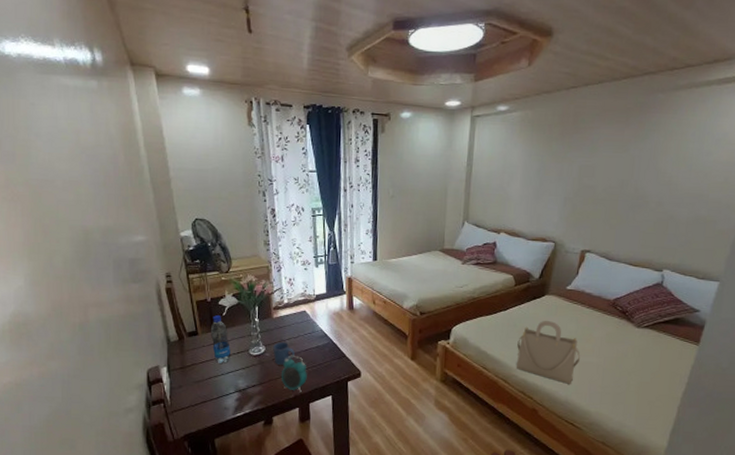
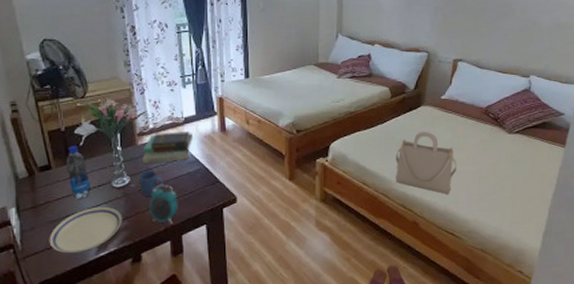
plate: none [193,371,257,412] -> present [49,206,123,254]
books: none [277,307,323,336] -> present [142,131,193,163]

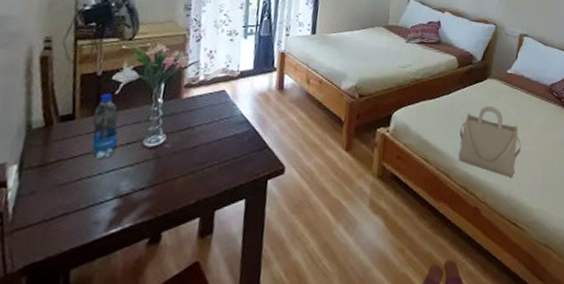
plate: present [49,206,123,254] -> none [49,169,148,229]
mug: present [139,170,163,197] -> none [175,128,205,161]
books: present [142,131,193,163] -> none [184,86,247,121]
alarm clock: present [148,184,178,225] -> none [181,146,217,197]

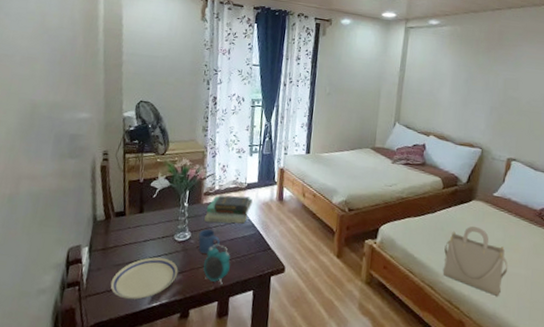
plate: none [49,169,148,229] -> present [110,257,179,300]
bottle: present [91,93,119,160] -> none [137,196,156,248]
mug: none [175,128,205,161] -> present [198,228,220,255]
alarm clock: none [181,146,217,197] -> present [203,243,230,285]
books: none [184,86,247,121] -> present [204,195,253,224]

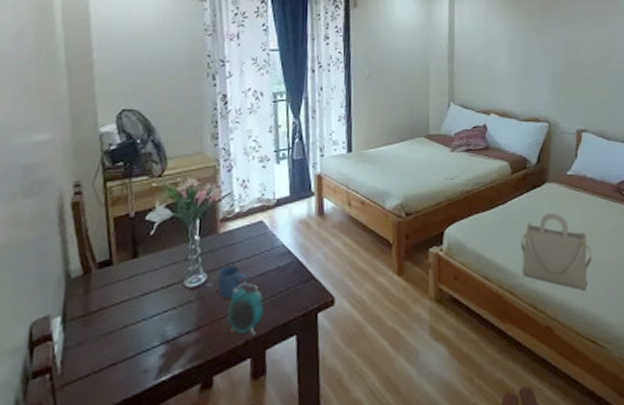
plate: present [110,257,179,300] -> none [97,312,194,379]
books: present [204,195,253,224] -> none [223,216,285,256]

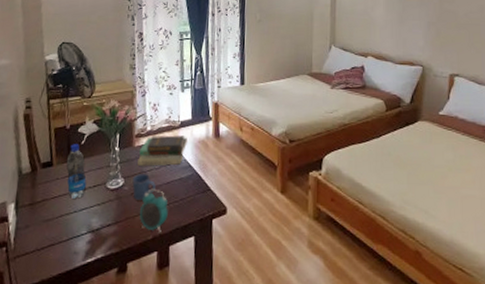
bottle: none [130,235,159,305] -> present [66,144,87,200]
books: none [223,216,285,256] -> present [137,135,187,166]
handbag: present [521,213,593,290] -> none [393,149,462,221]

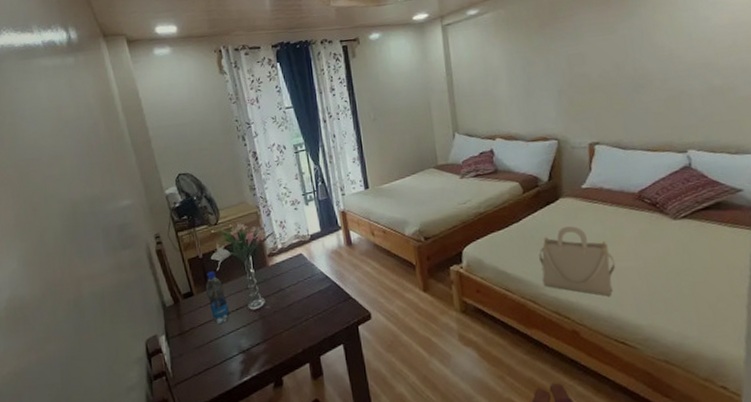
mug: present [132,173,156,202] -> none [272,290,297,318]
books: present [137,135,187,166] -> none [274,248,321,284]
alarm clock: present [139,188,168,233] -> none [285,304,314,346]
handbag: none [393,149,462,221] -> present [539,226,616,296]

